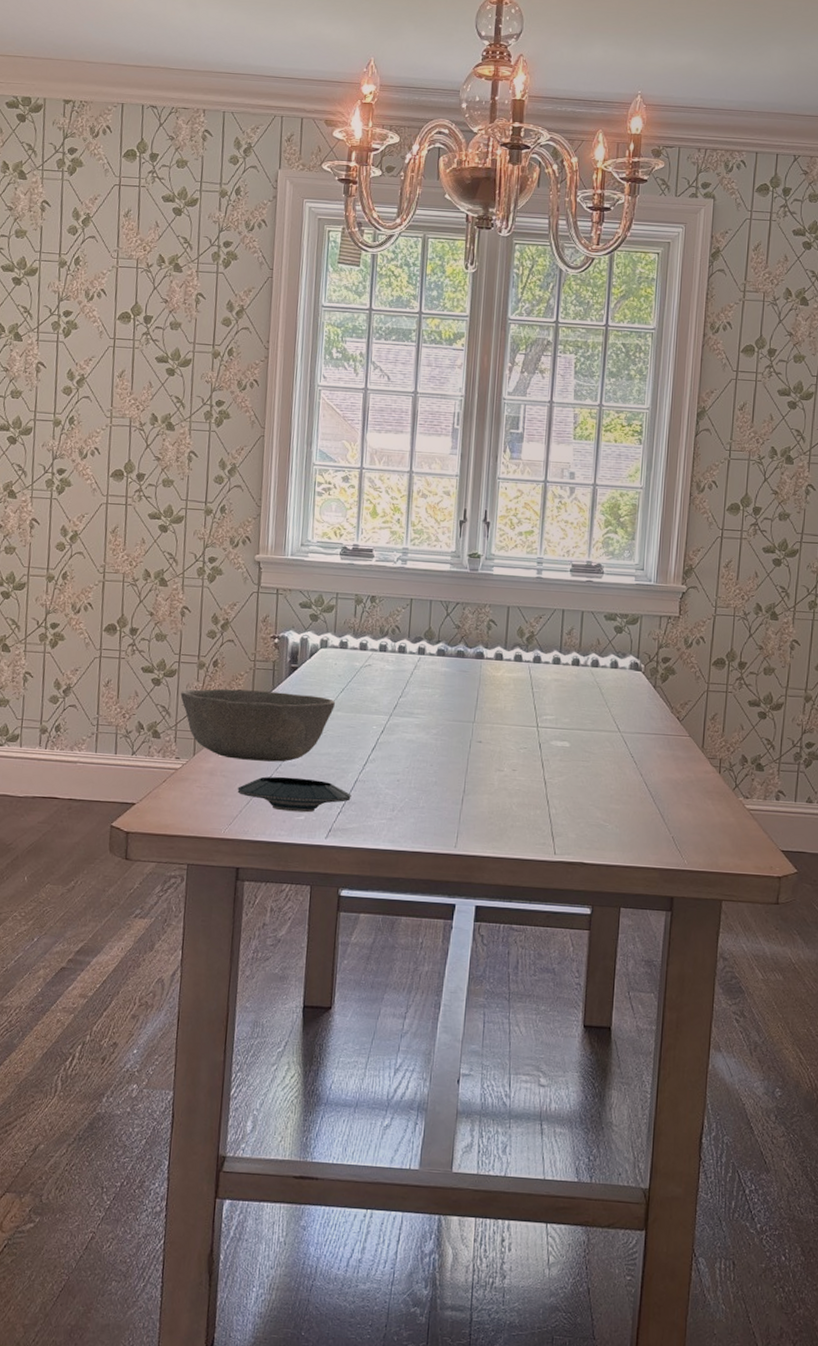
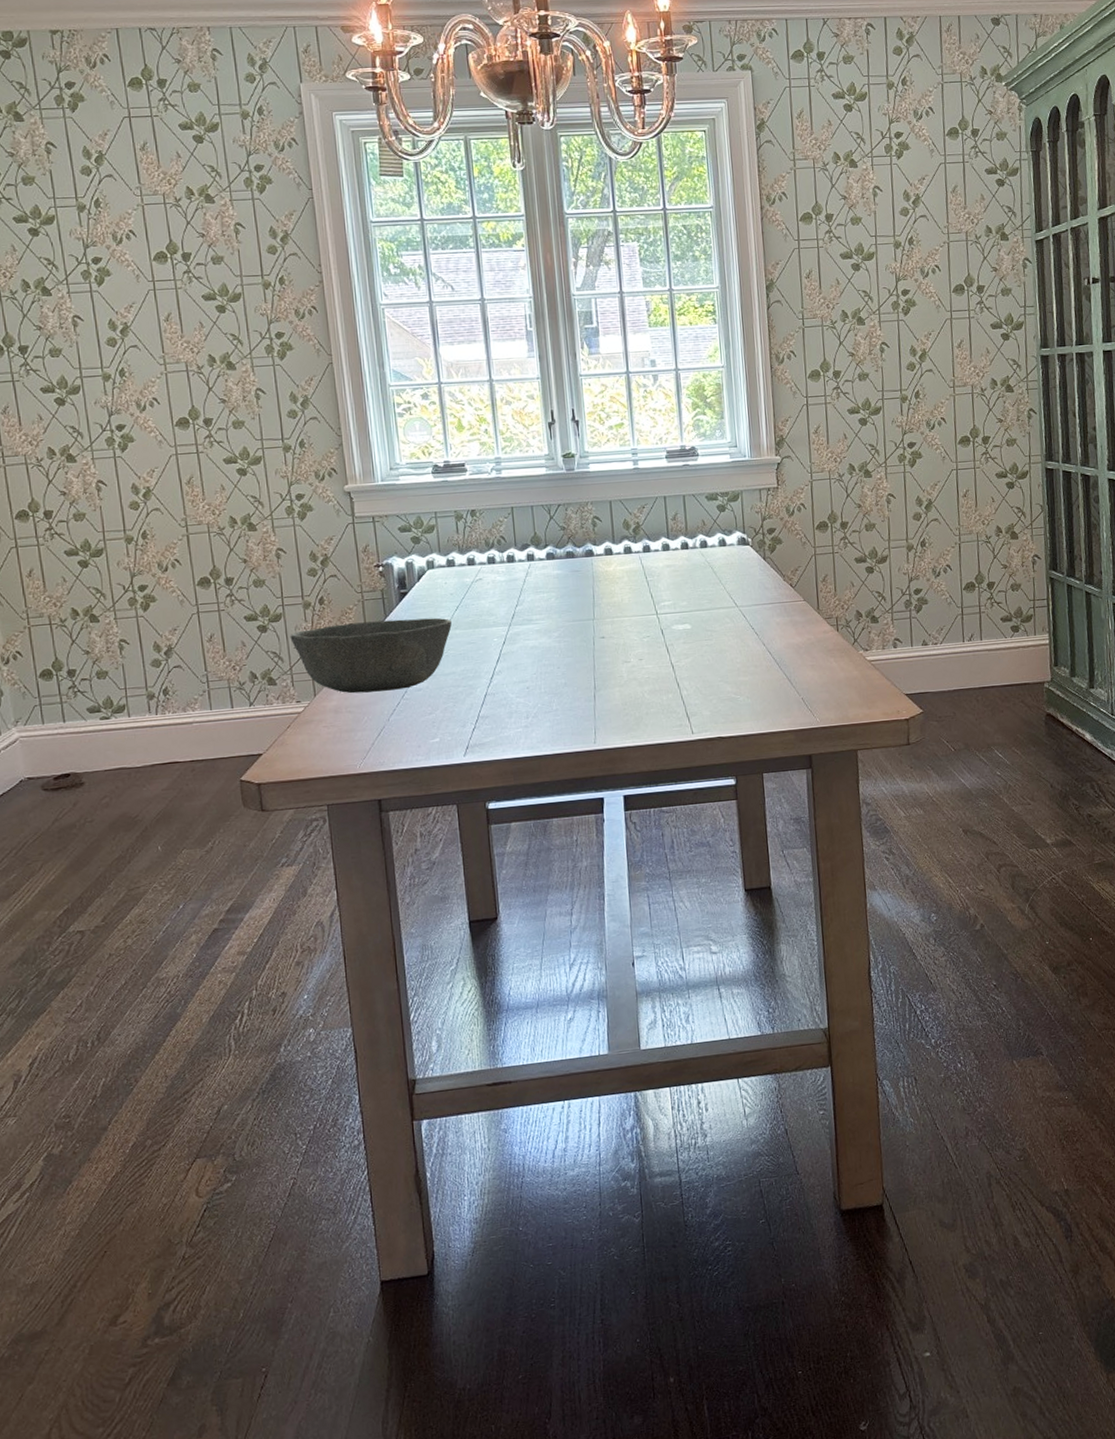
saucer: present [237,776,351,813] -> none [366,700,483,737]

